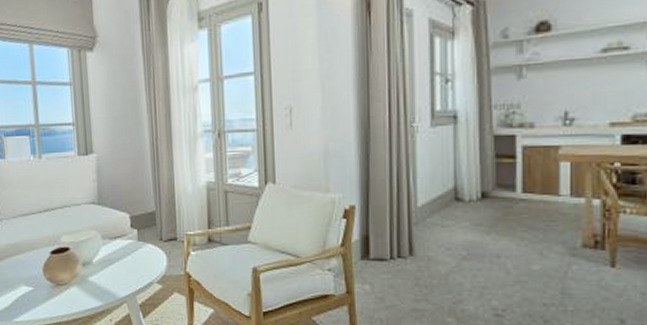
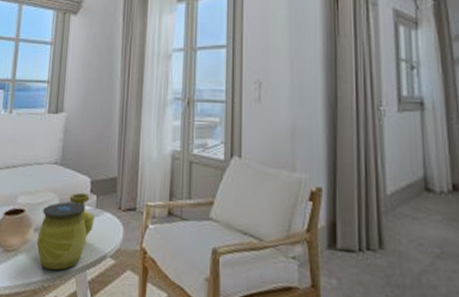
decorative vase: none [85,228,139,299] -> present [36,192,96,271]

